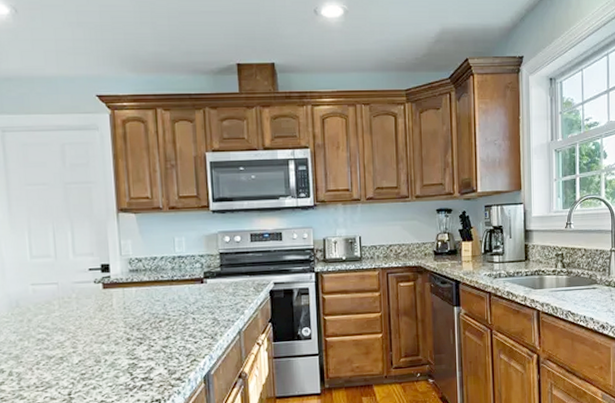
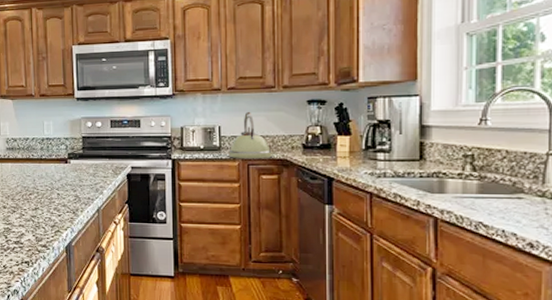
kettle: none [369,221,408,269] -> present [228,111,272,159]

